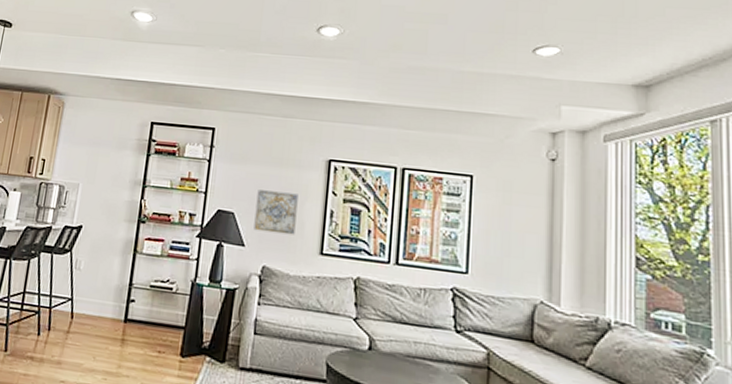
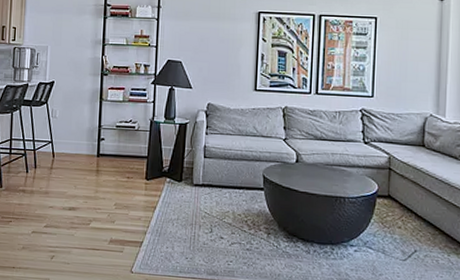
wall art: present [253,190,298,235] -> none [199,41,234,77]

